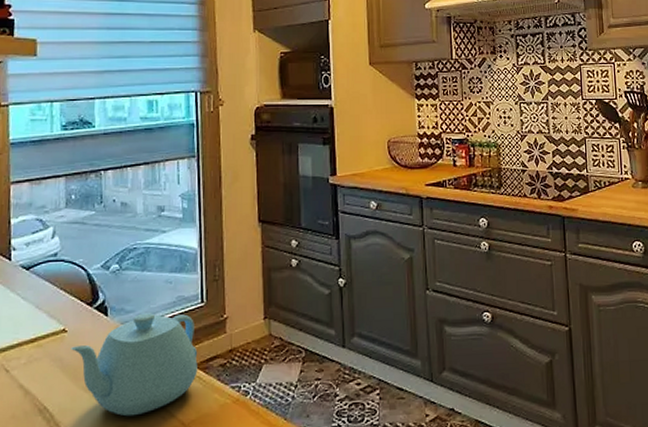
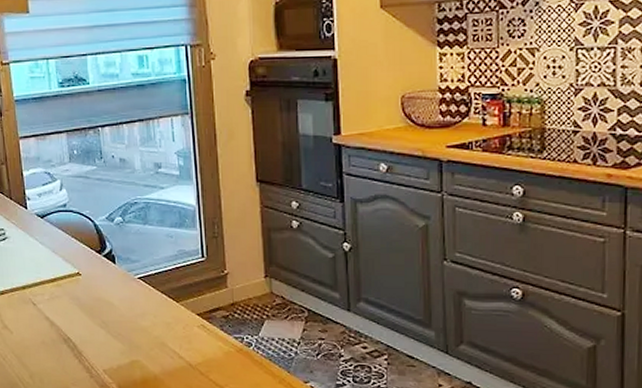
teapot: present [71,313,198,417] -> none [86,263,202,354]

